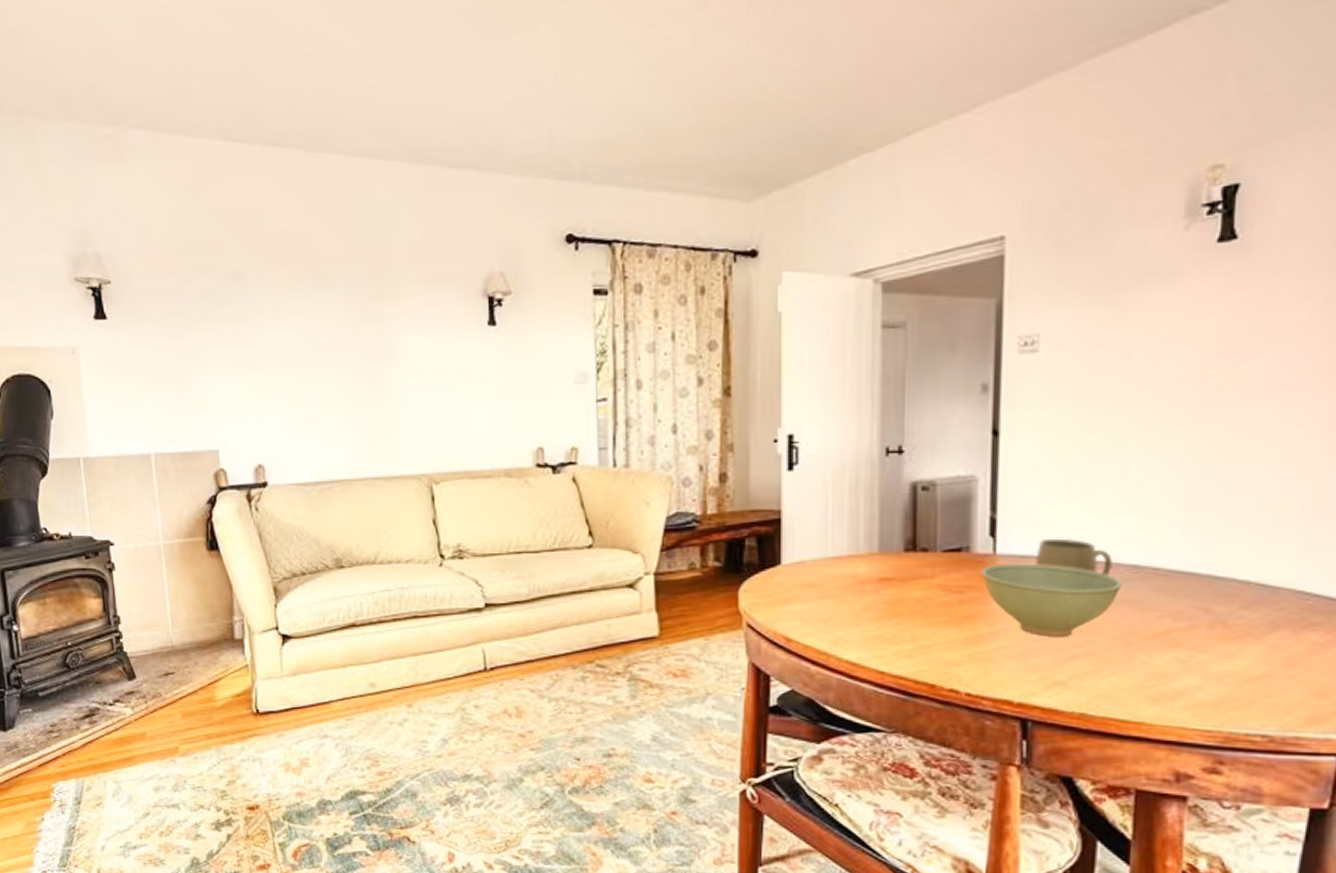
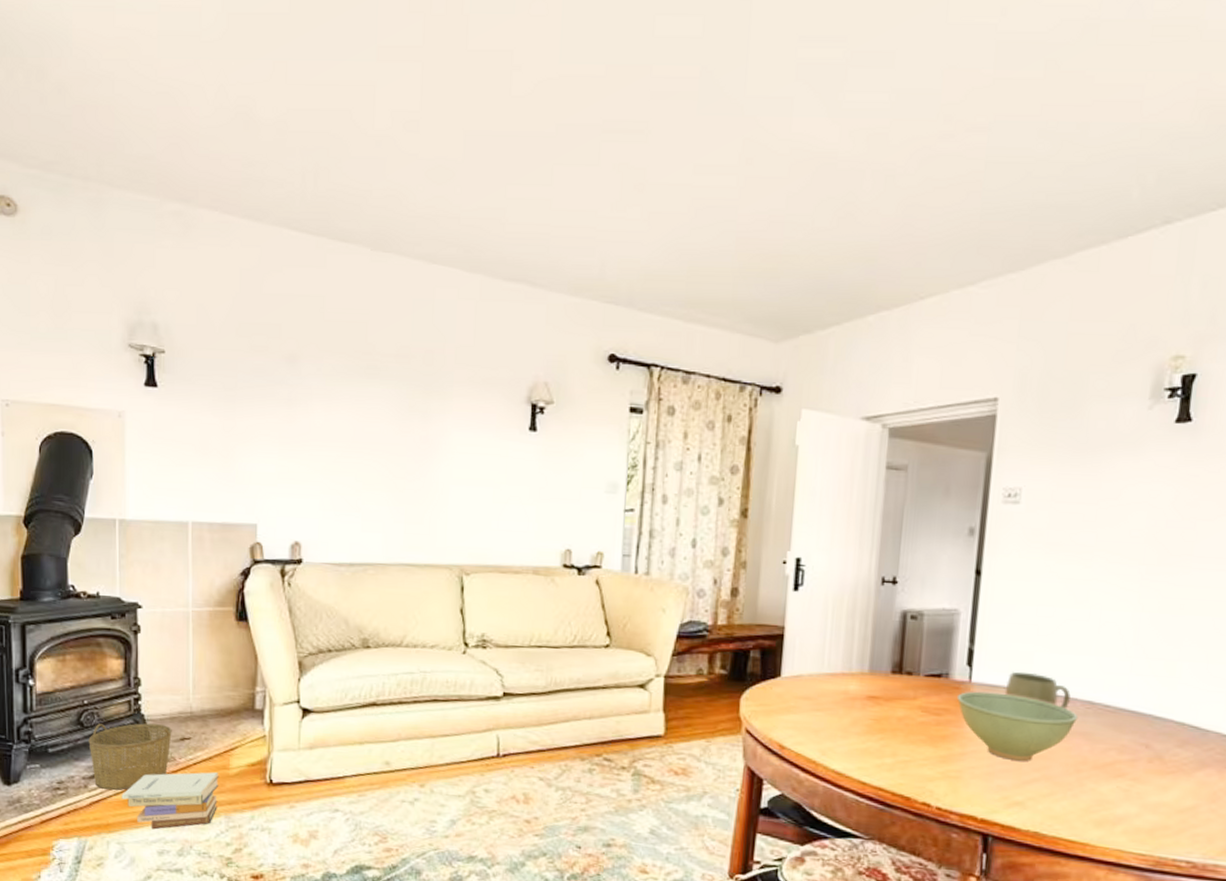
basket: none [76,661,156,729] -> present [88,723,172,790]
books: none [113,706,207,767] -> present [121,772,219,830]

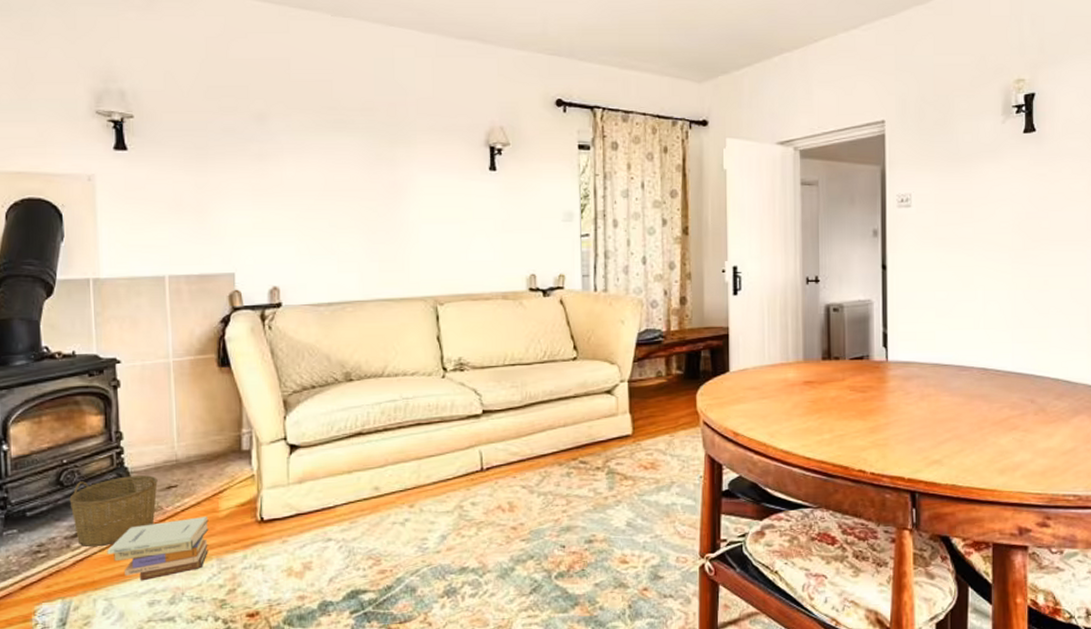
bowl: present [956,691,1079,761] -> none [877,368,976,425]
mug: present [1004,671,1071,709] -> none [916,348,968,376]

